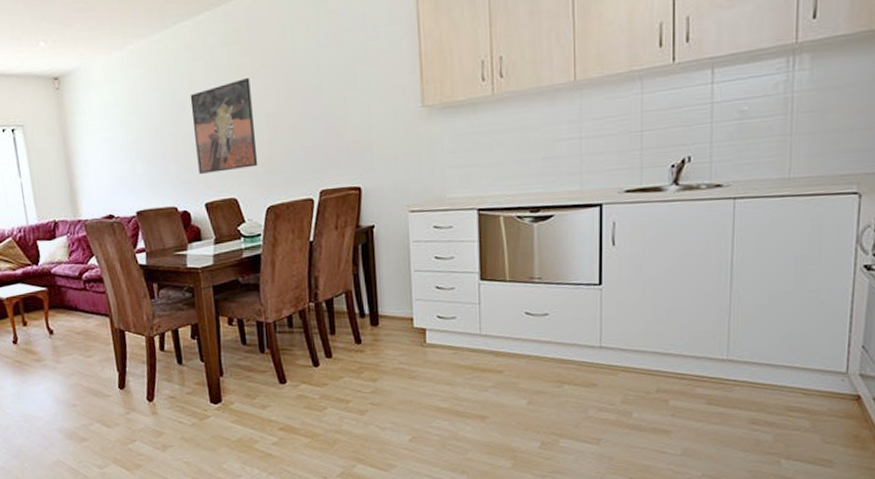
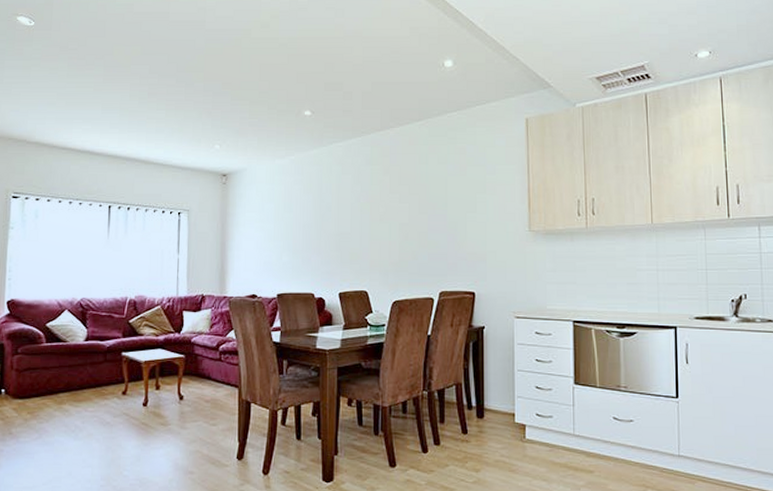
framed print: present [190,78,258,174] -> none [336,193,389,267]

